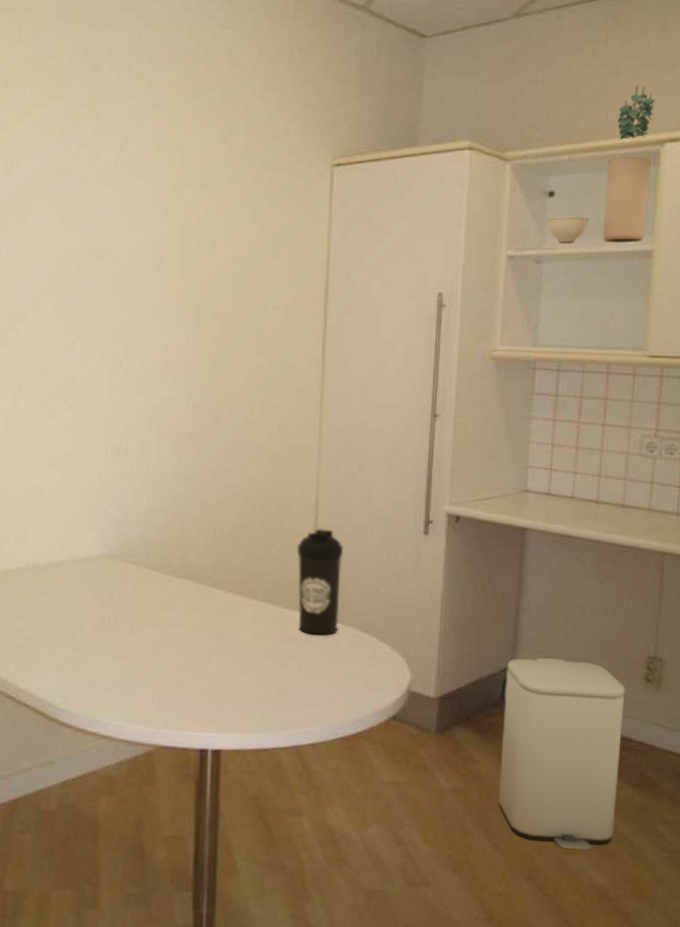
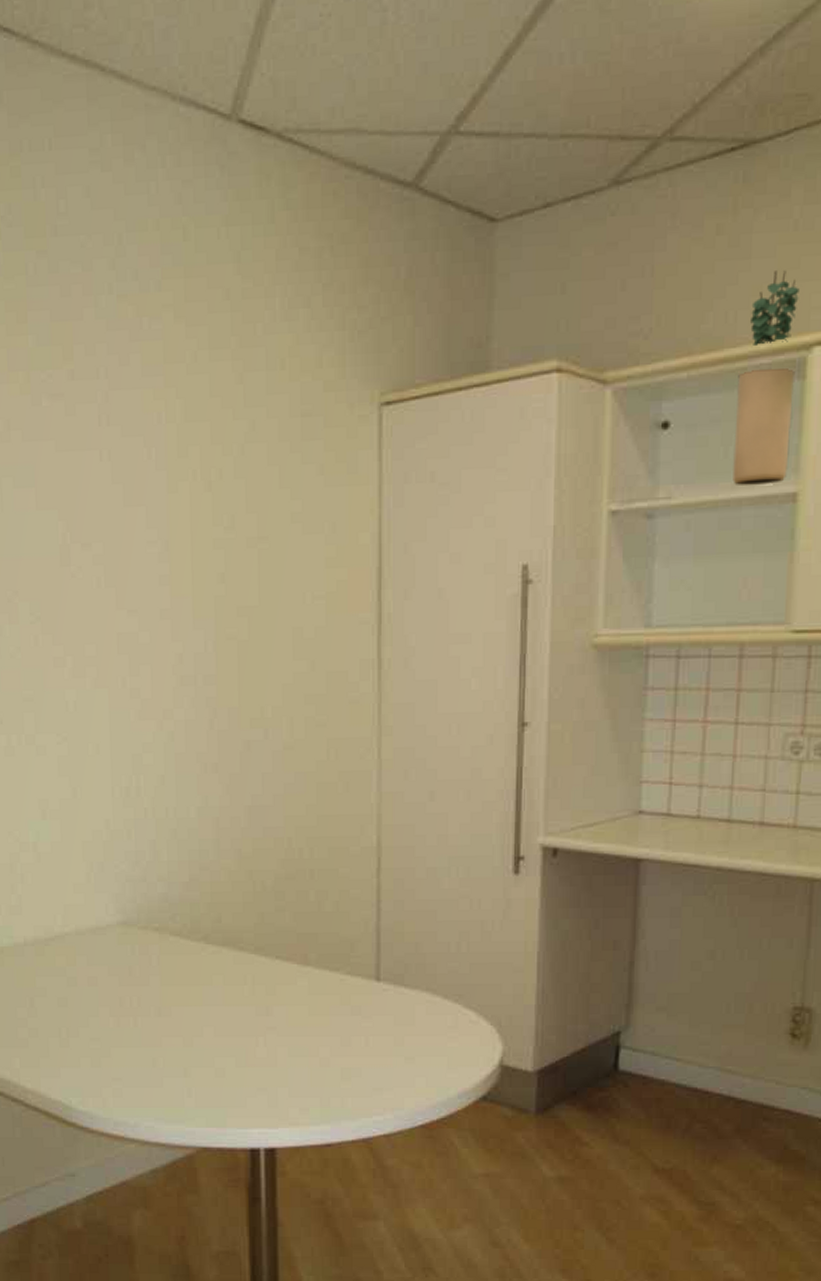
water bottle: present [297,529,344,637] -> none [357,874,415,1007]
pedal bin: present [498,657,625,852] -> none [614,1015,766,1242]
bowl: present [546,216,590,244] -> none [659,453,716,491]

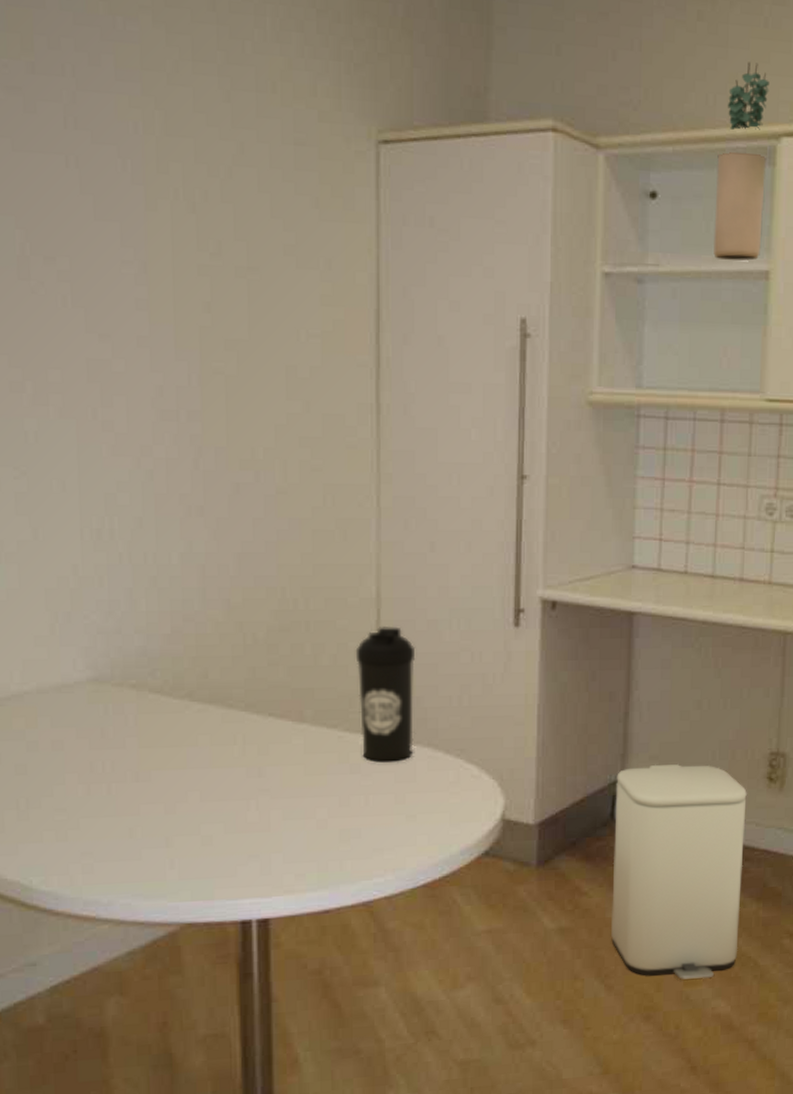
water bottle: none [357,874,415,1007] -> present [355,627,416,764]
pedal bin: none [614,1015,766,1242] -> present [611,764,747,981]

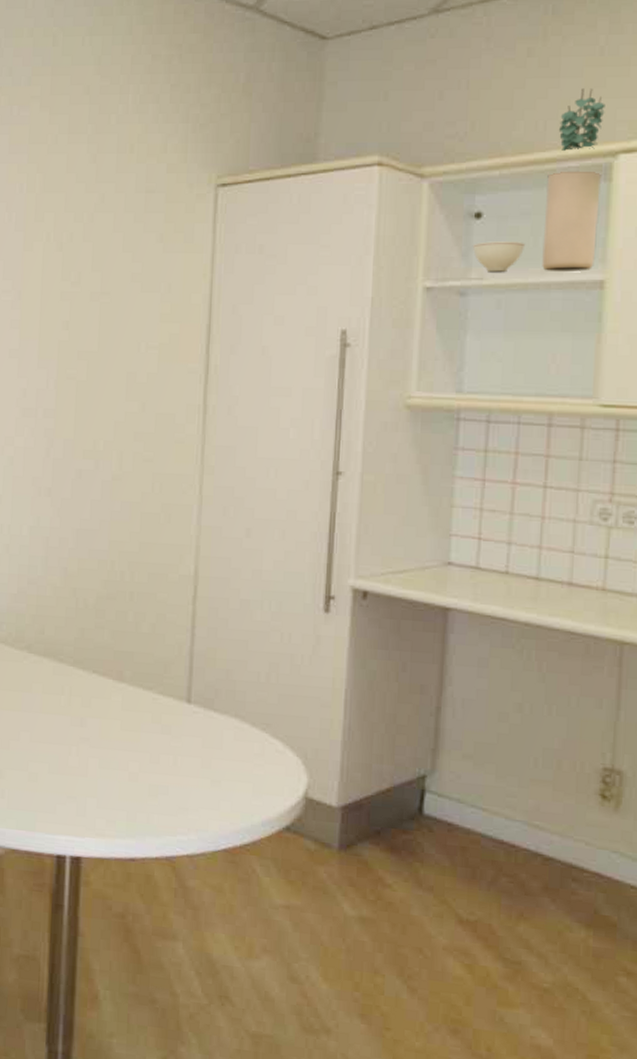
water bottle: present [355,627,416,764] -> none [172,602,228,730]
pedal bin: present [611,764,747,981] -> none [416,763,575,1004]
bowl: none [648,224,698,260] -> present [472,241,526,273]

